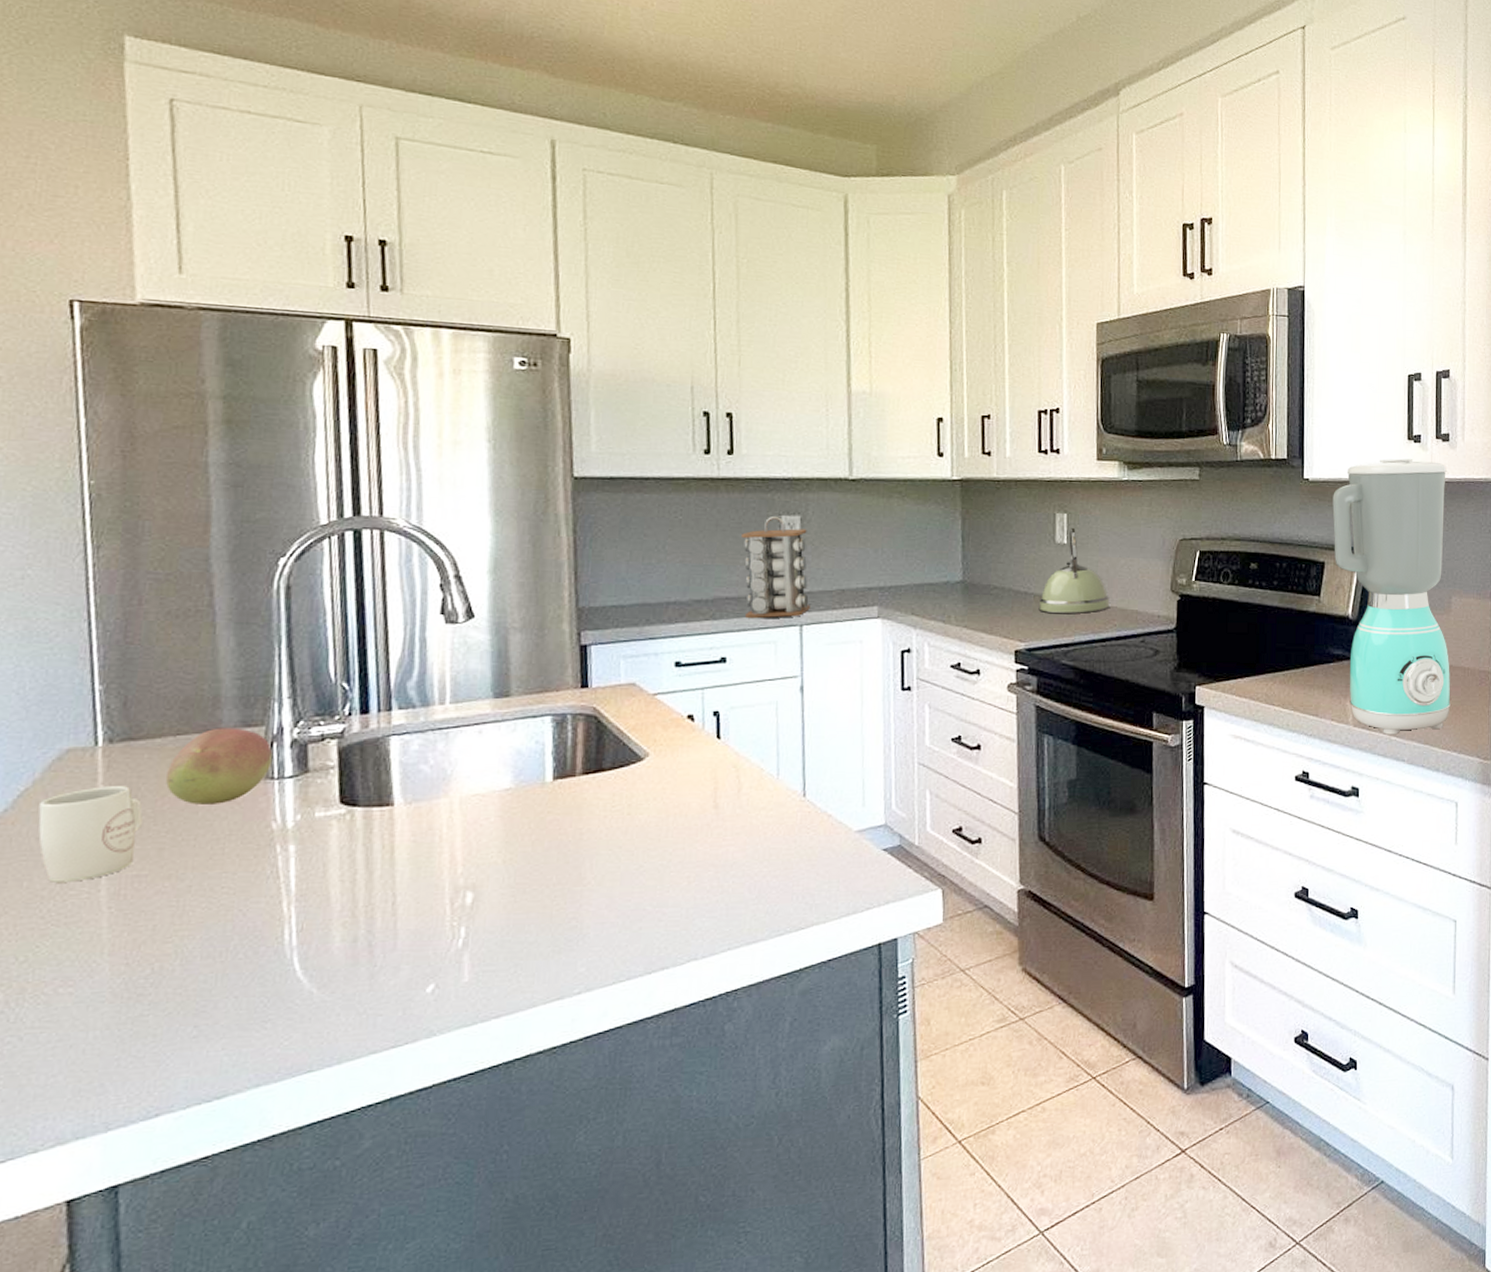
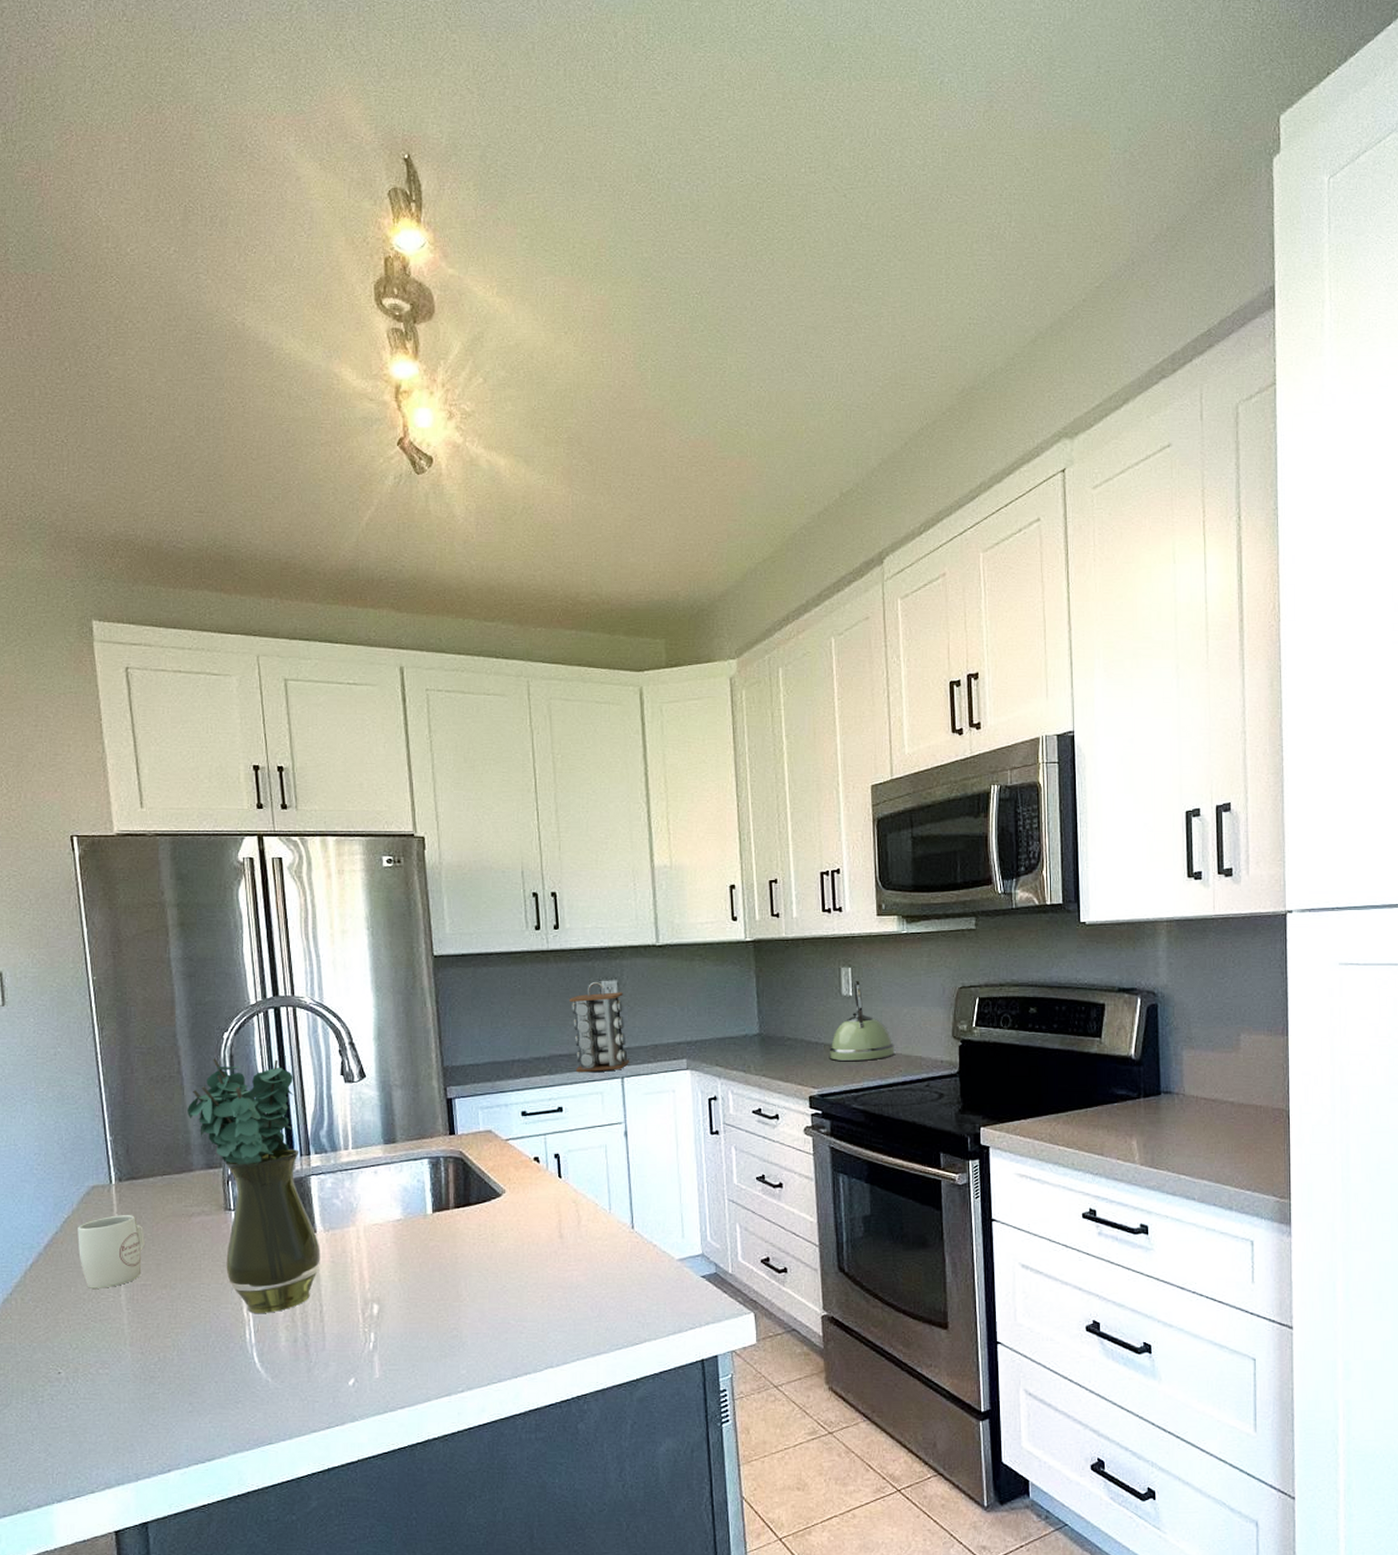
fruit: present [166,728,272,805] -> none [159,1169,228,1230]
vase: none [219,589,398,908] -> present [188,1058,321,1313]
blender: present [1332,458,1451,735] -> none [1111,897,1243,1173]

